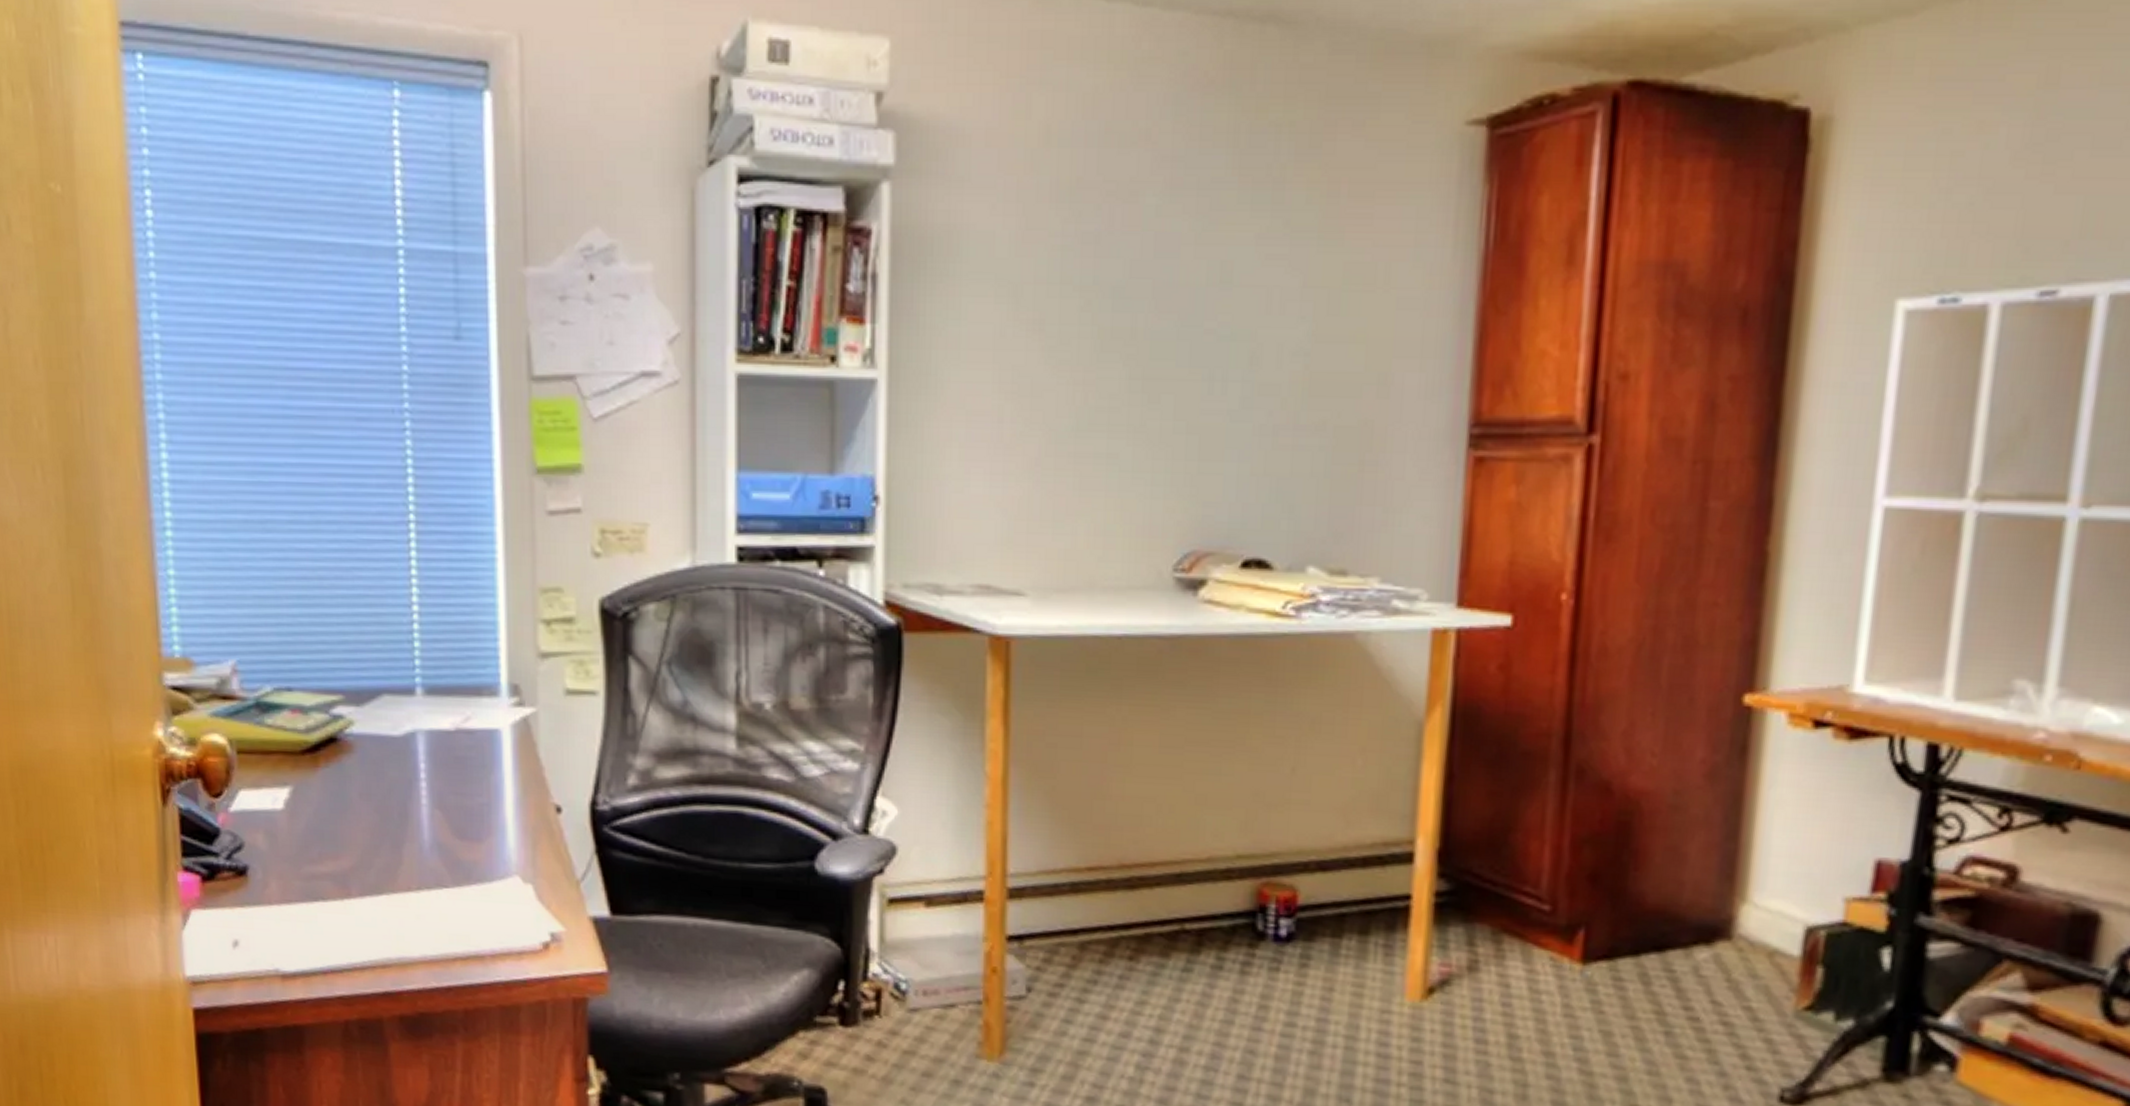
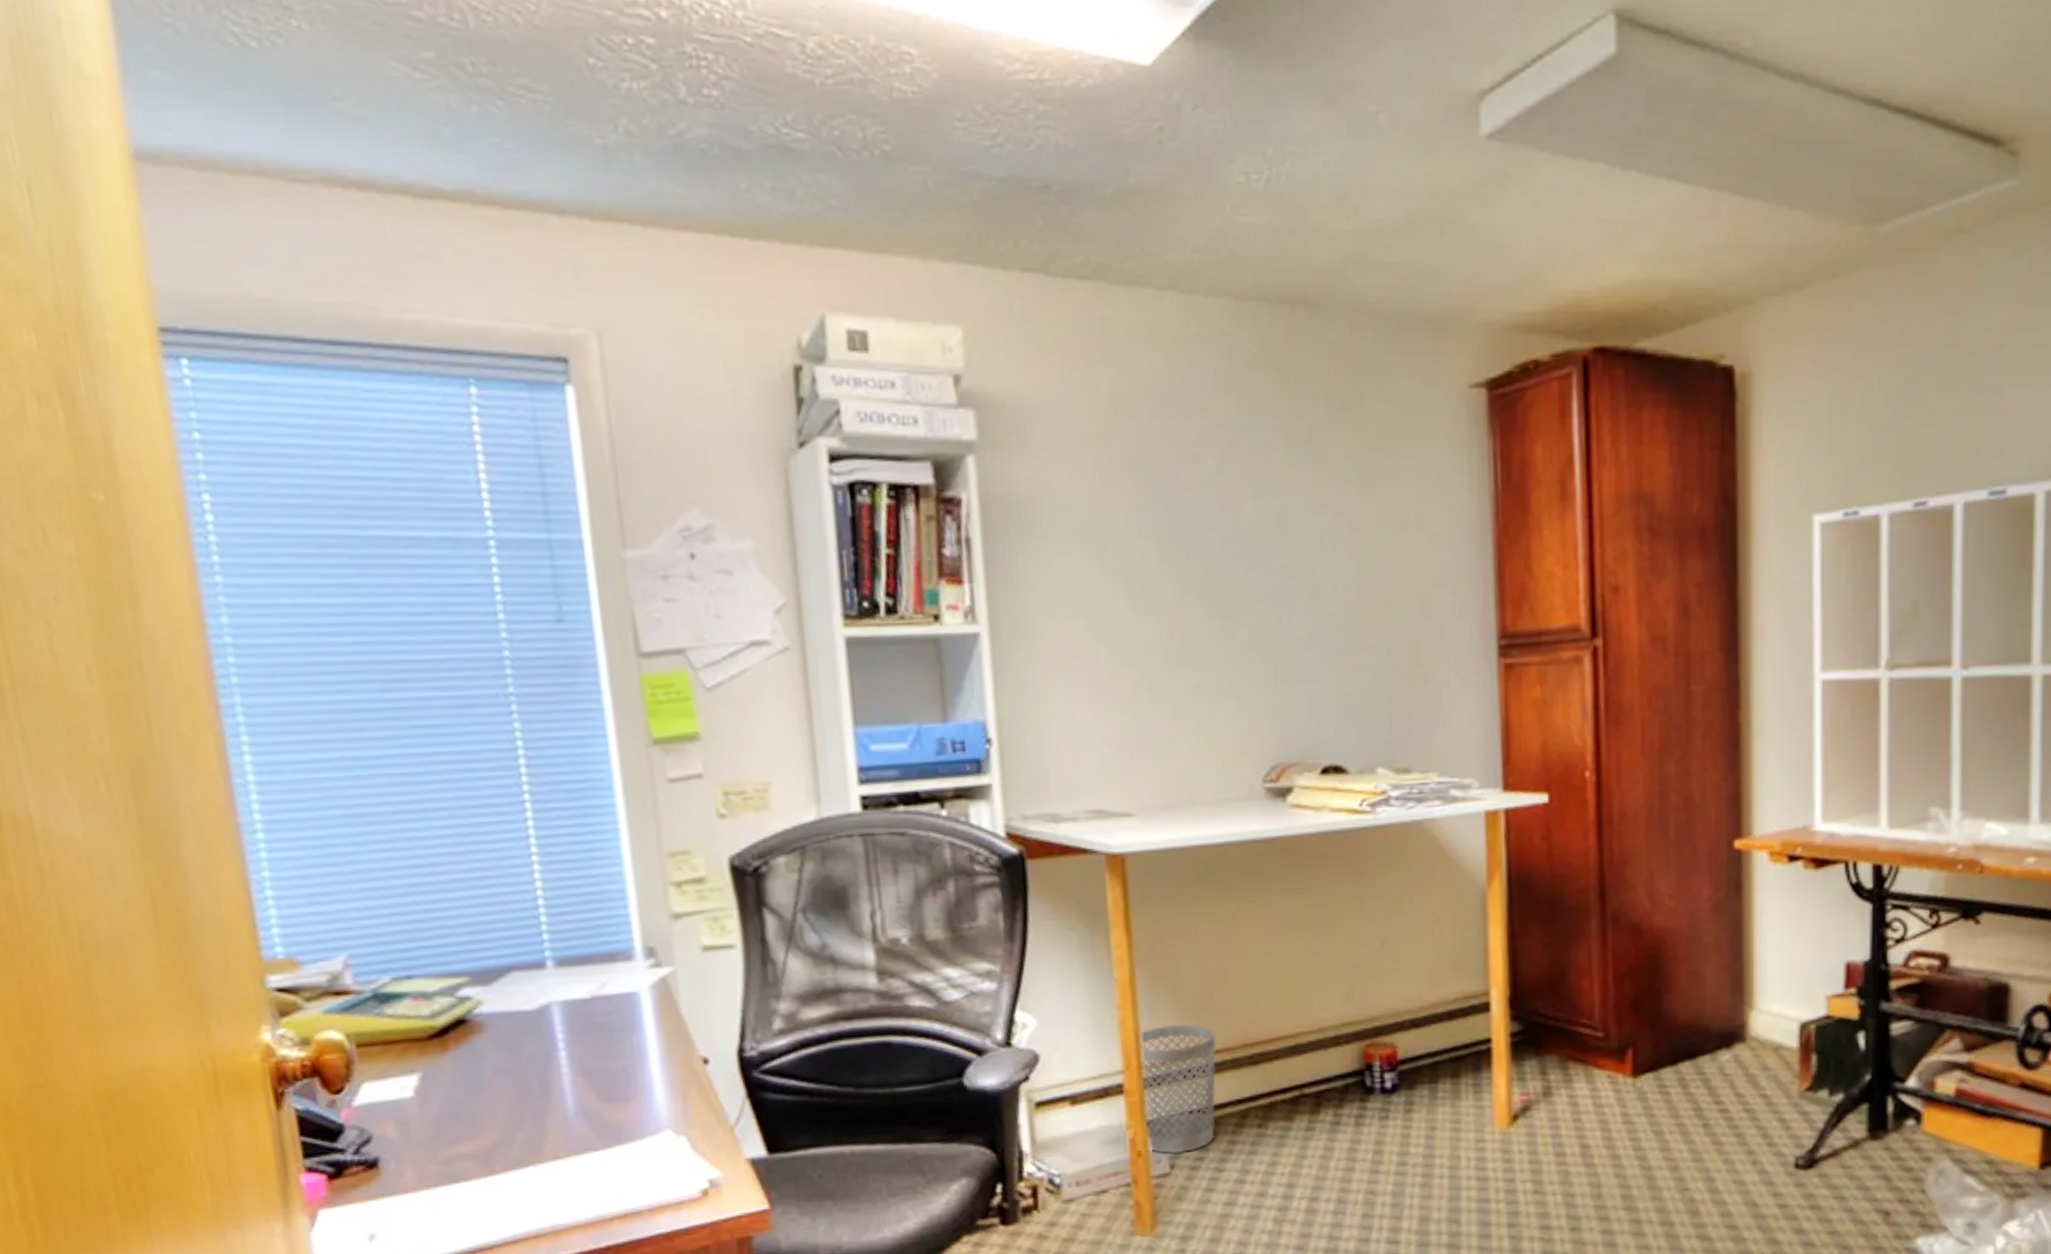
wastebasket: none [1004,832,1092,977] -> present [1139,1023,1216,1155]

